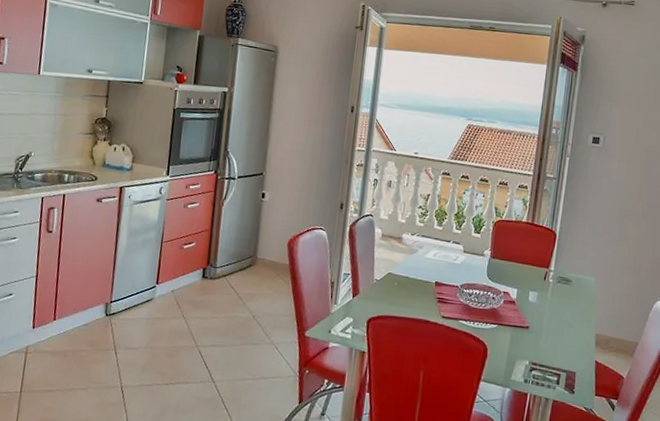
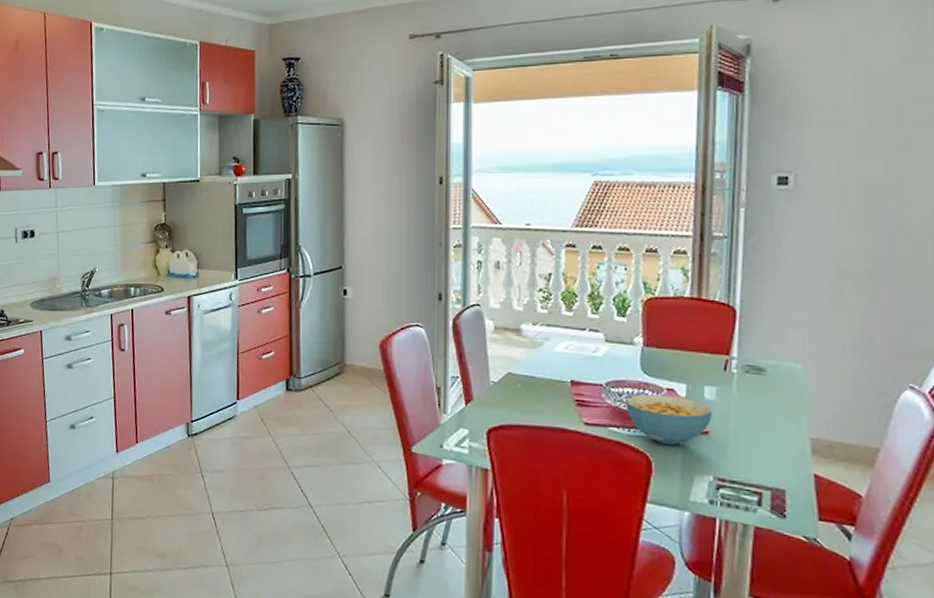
cereal bowl: none [473,295,534,337] -> present [625,394,713,446]

